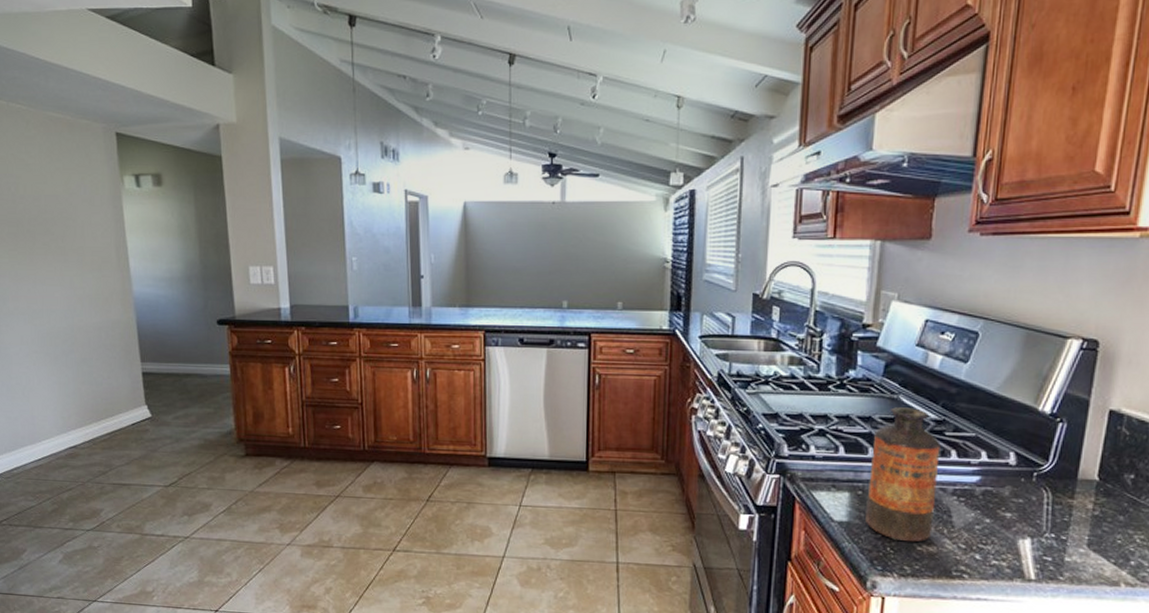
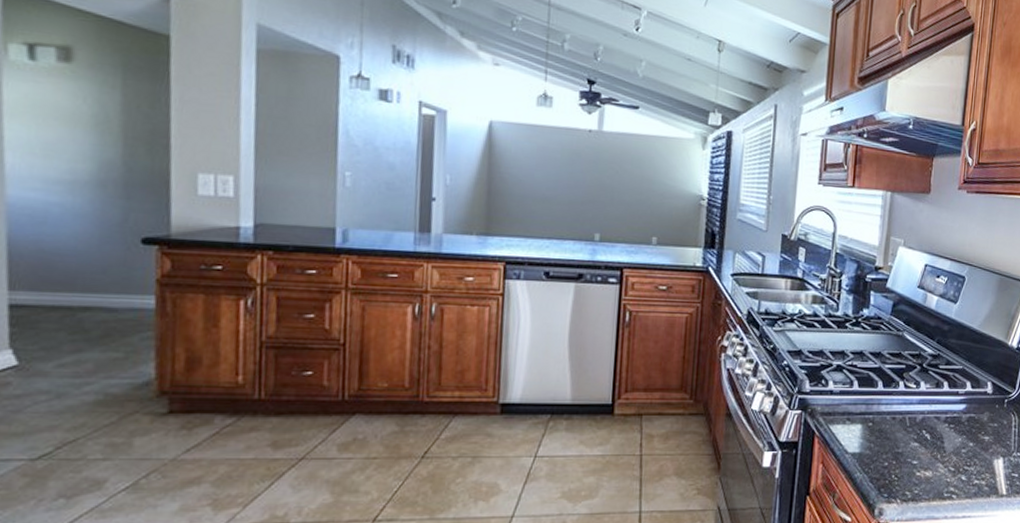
bottle: present [865,407,941,542] -> none [874,343,936,469]

